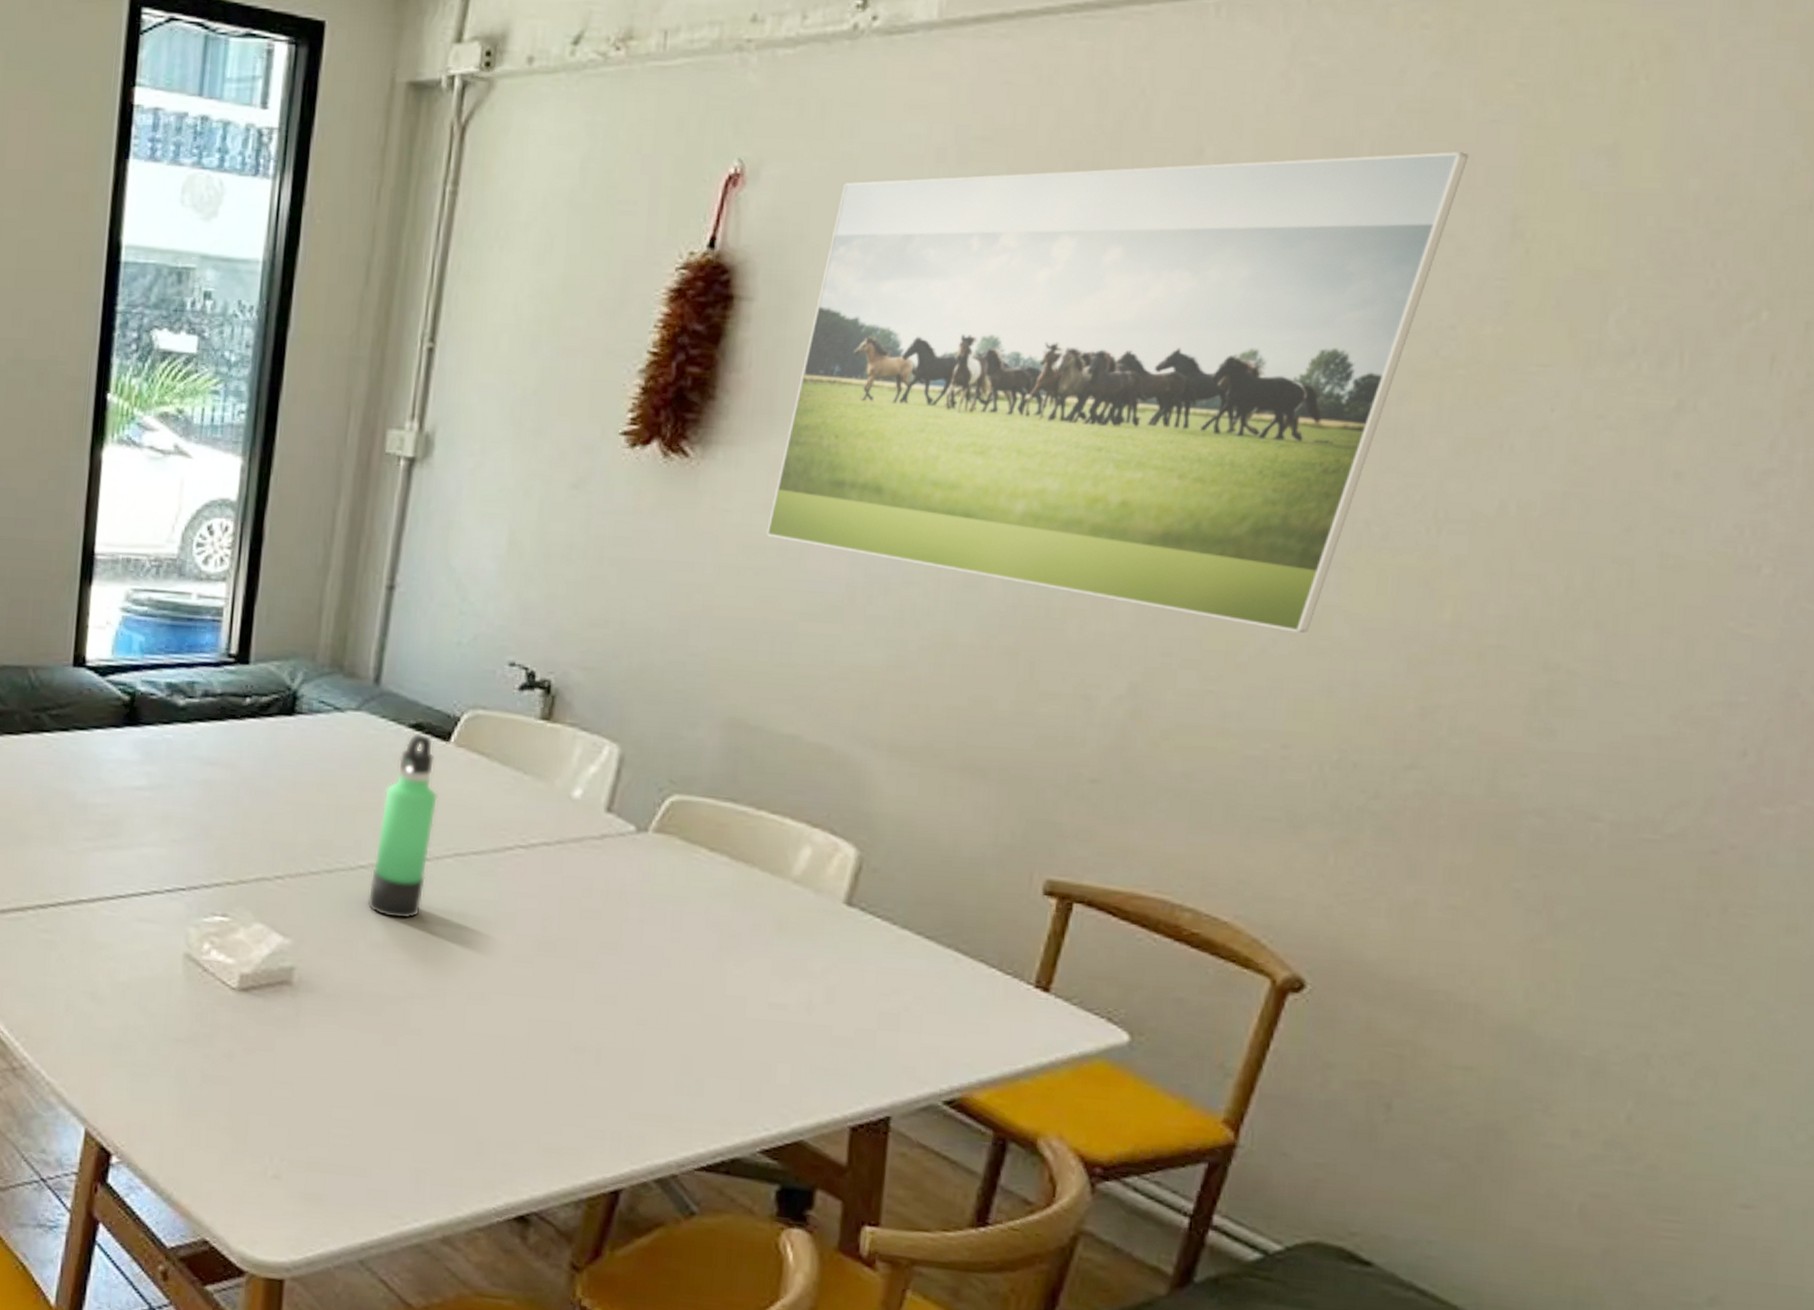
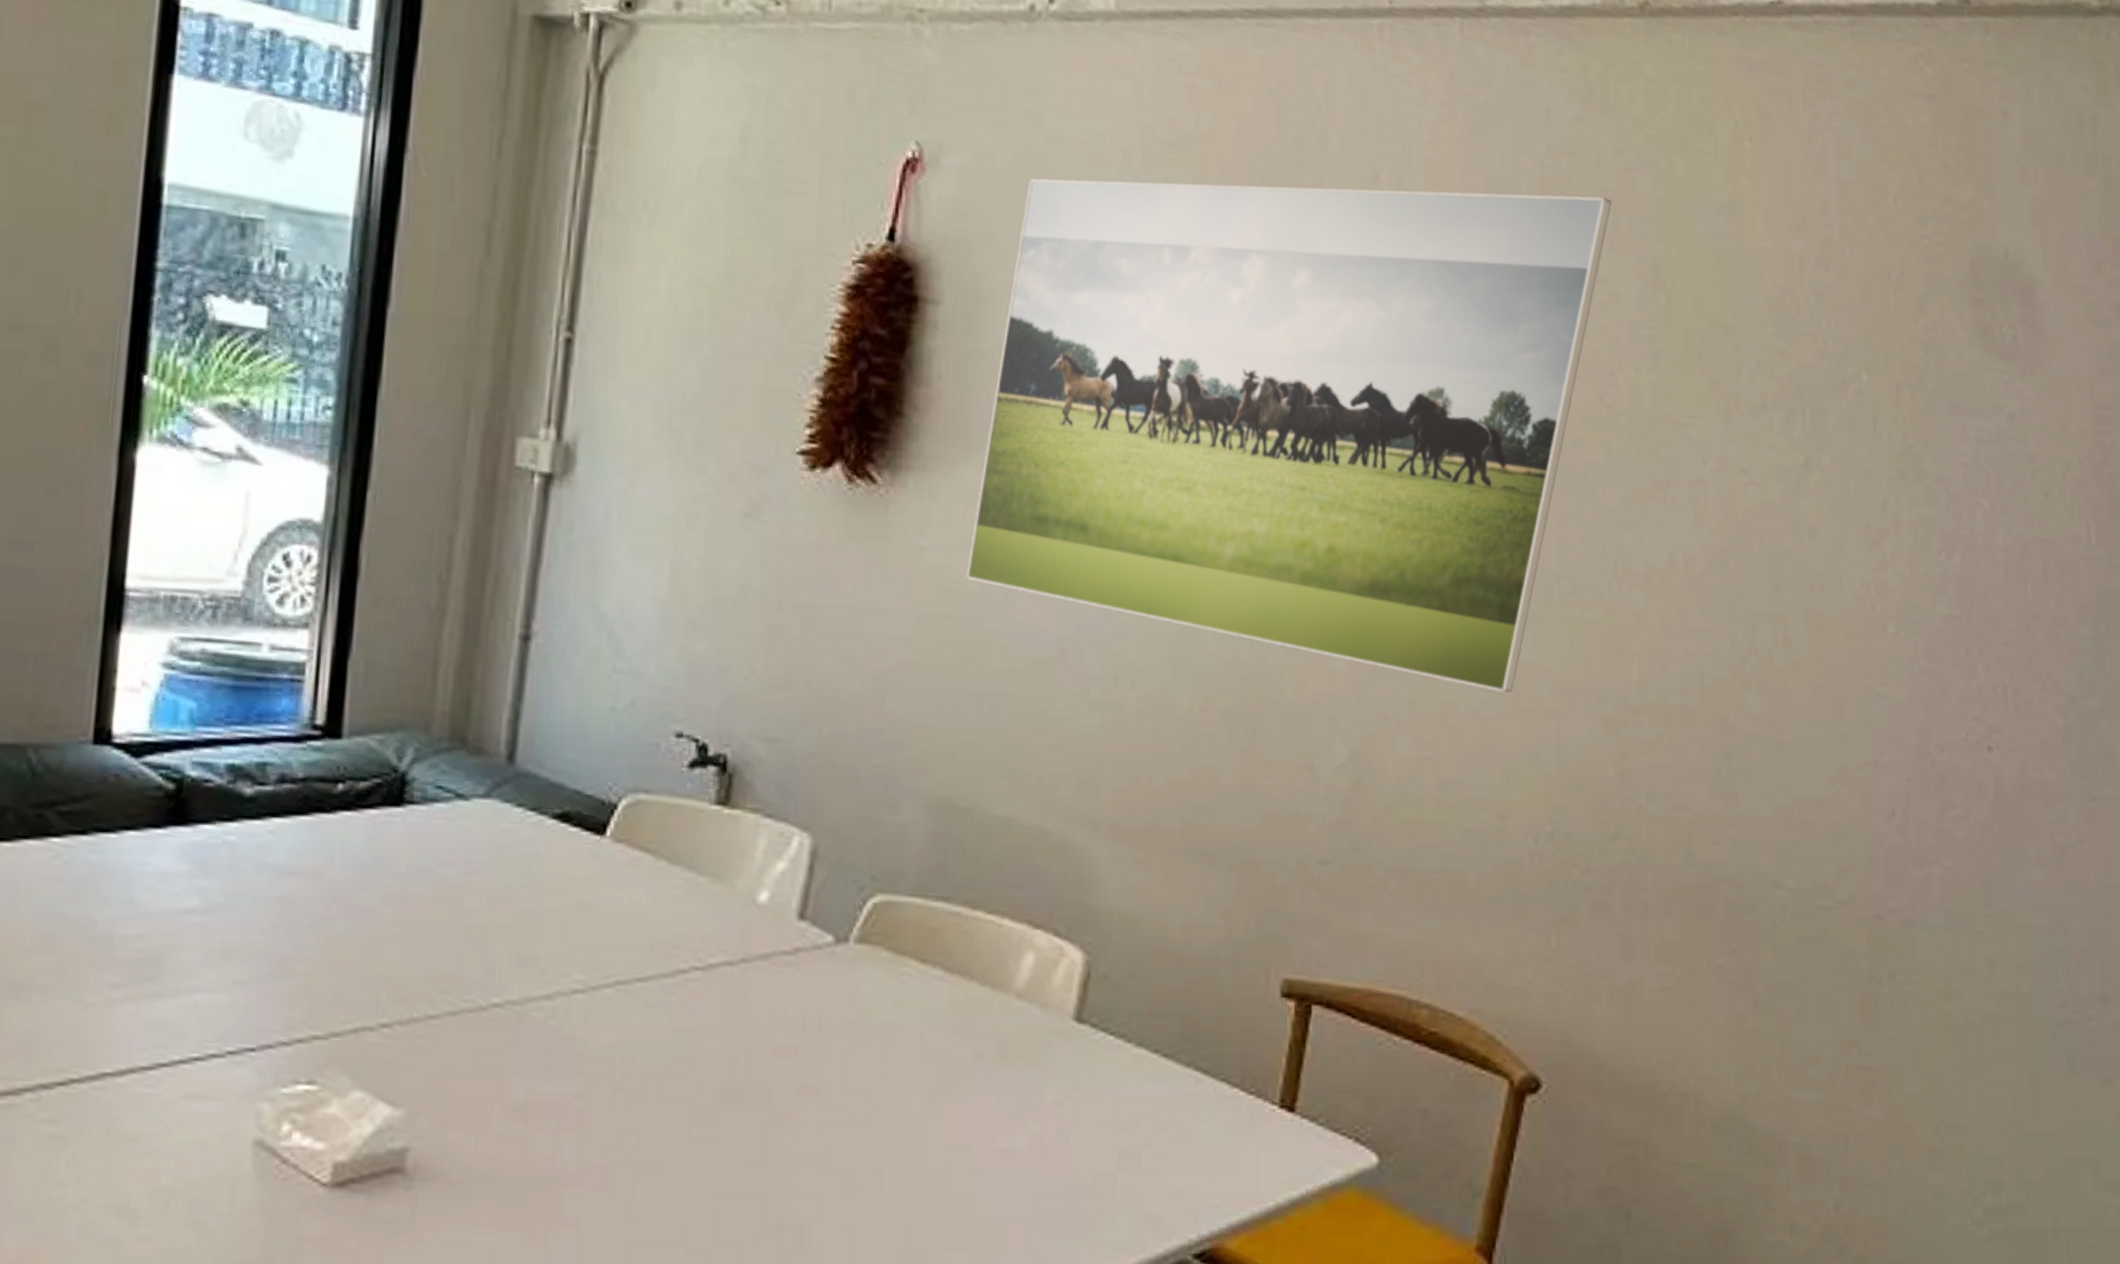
thermos bottle: present [367,732,439,920] -> none [504,825,593,1073]

